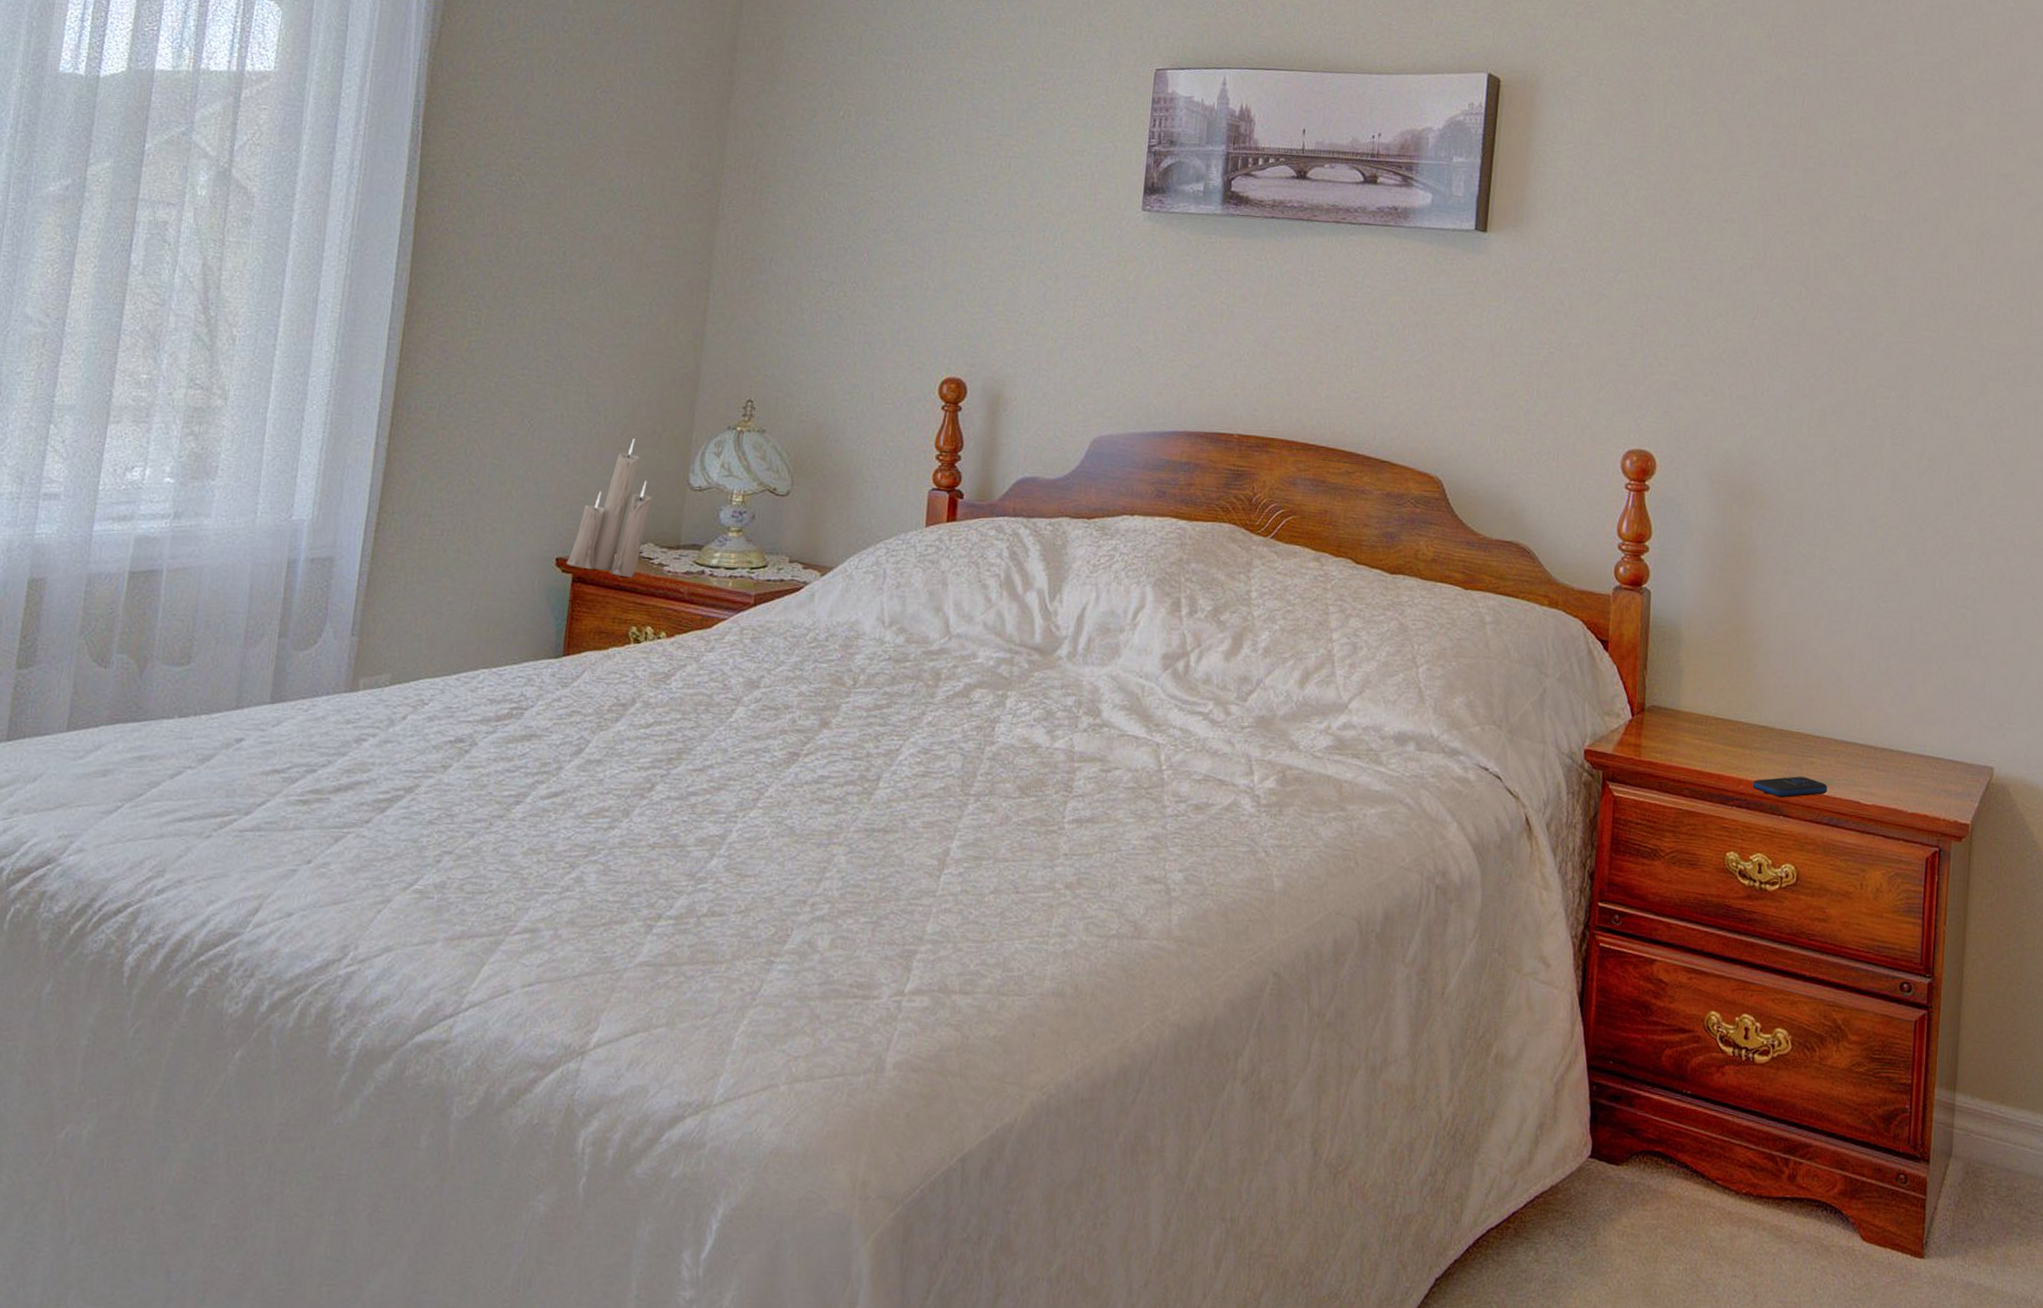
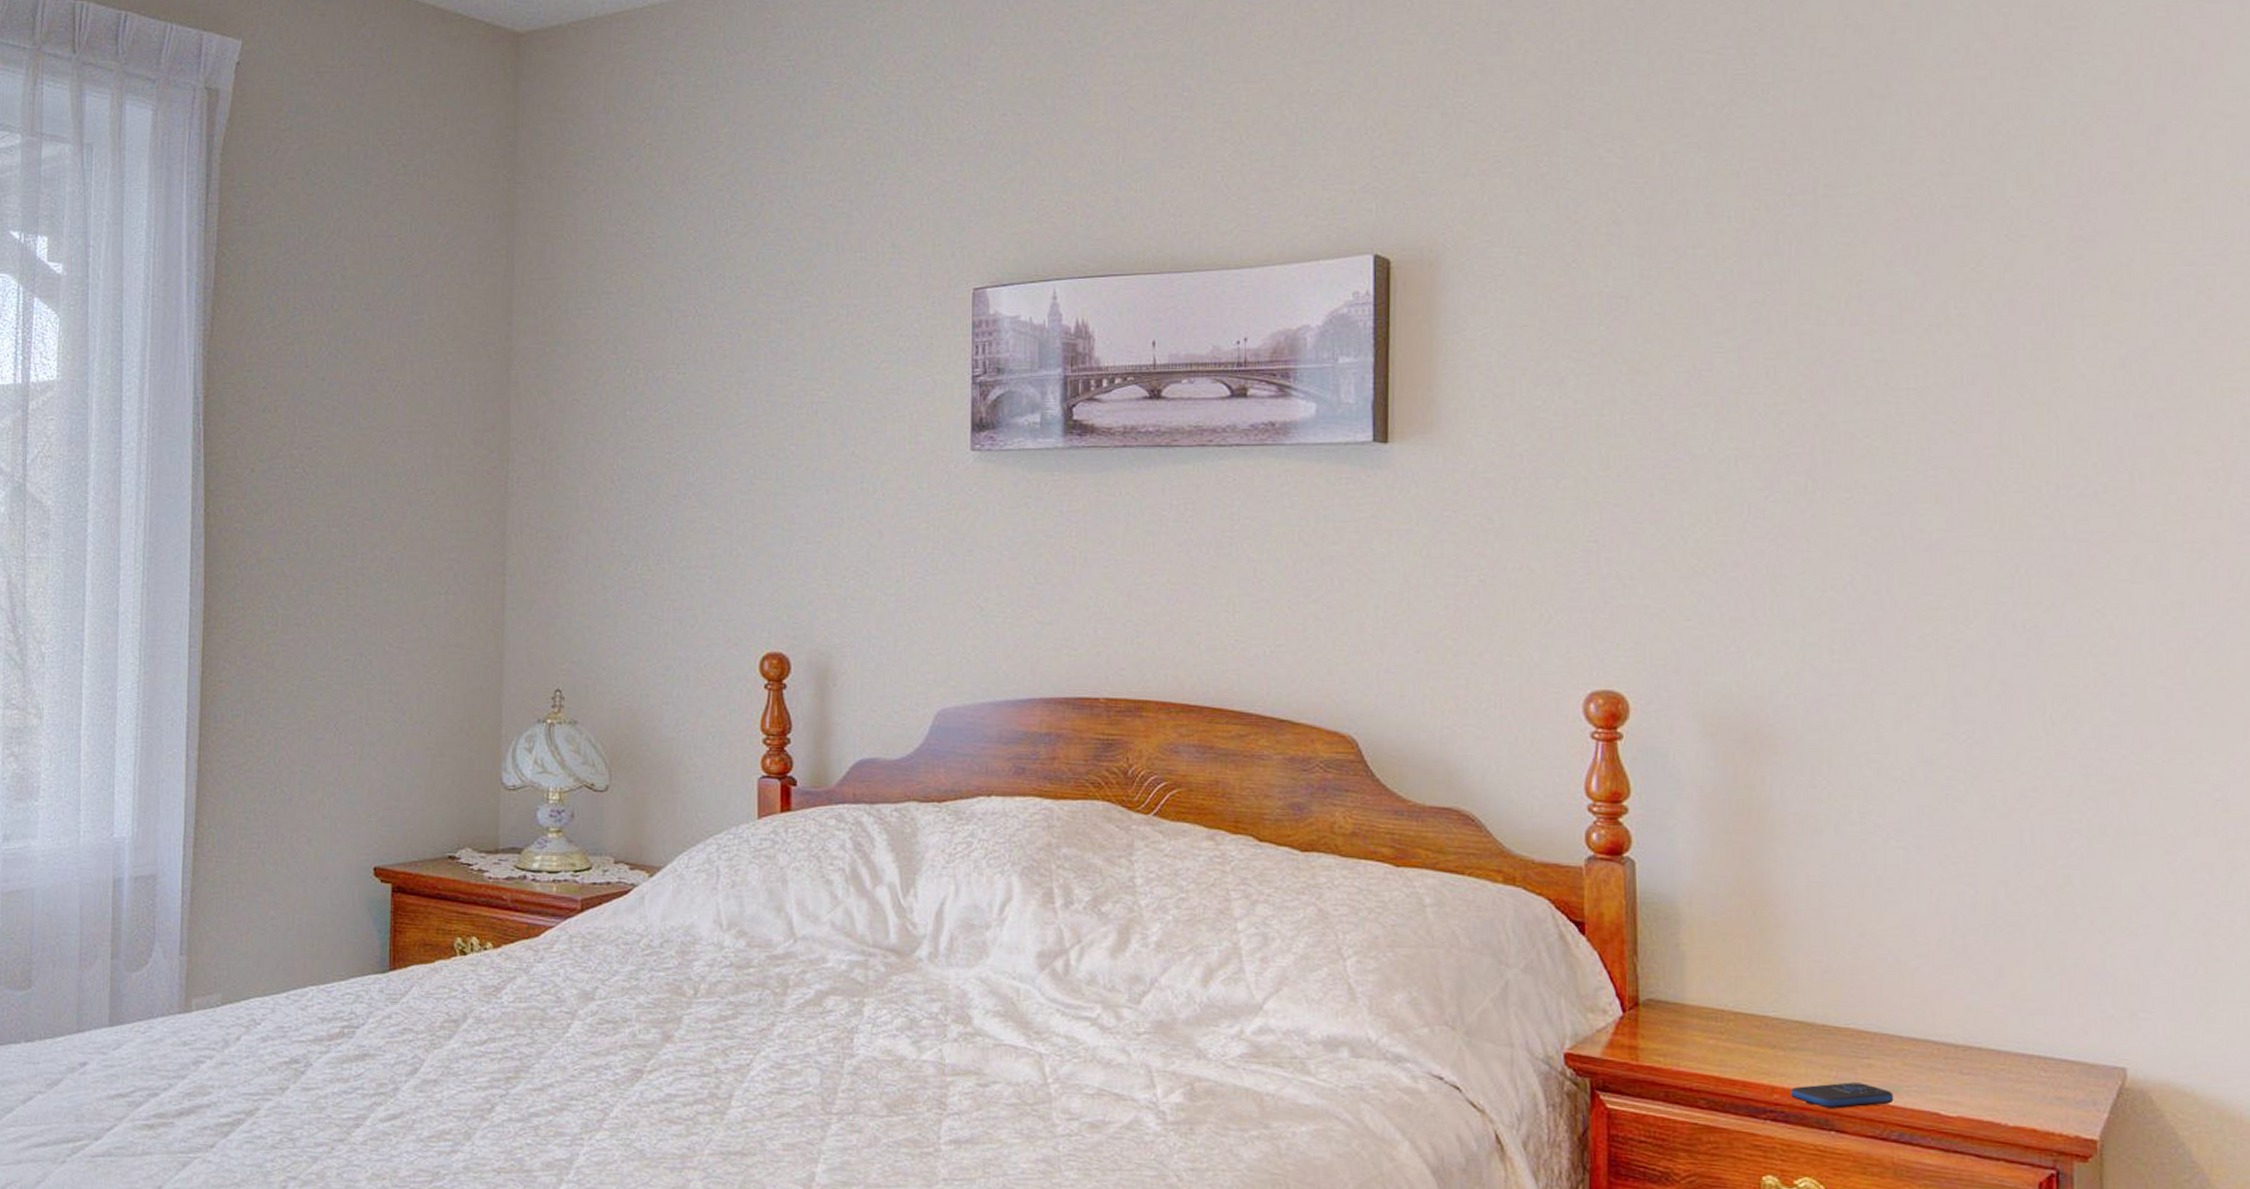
candle: present [567,438,653,578] -> none [385,737,467,886]

